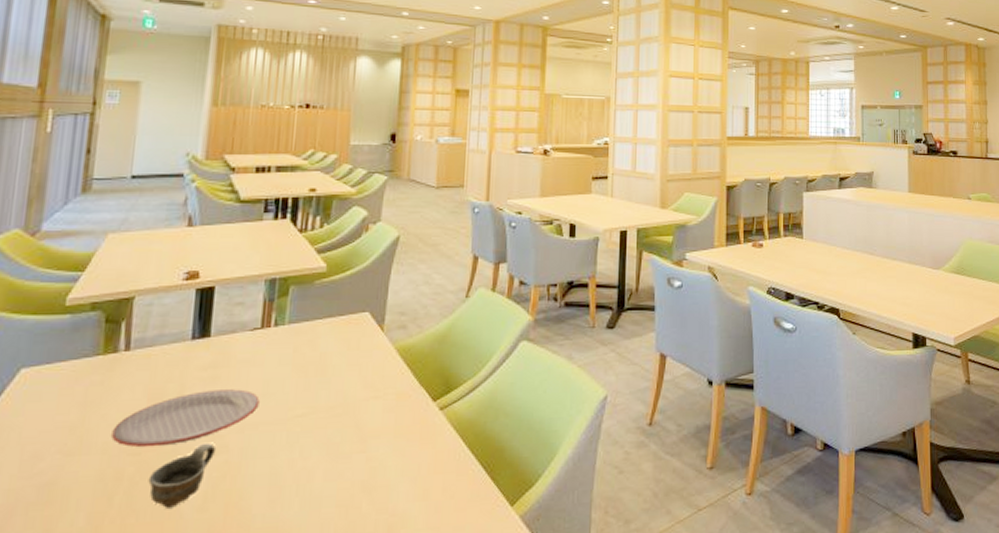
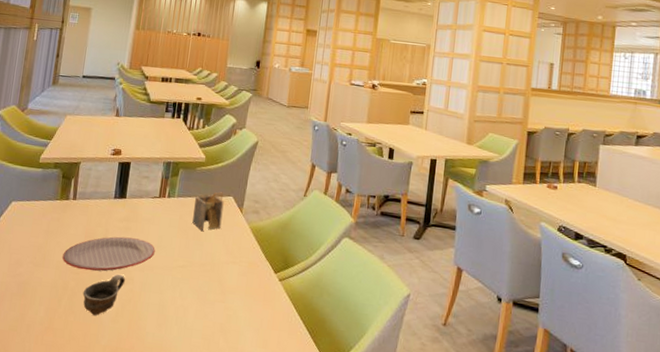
napkin holder: none [313,308,357,365] -> present [192,192,224,232]

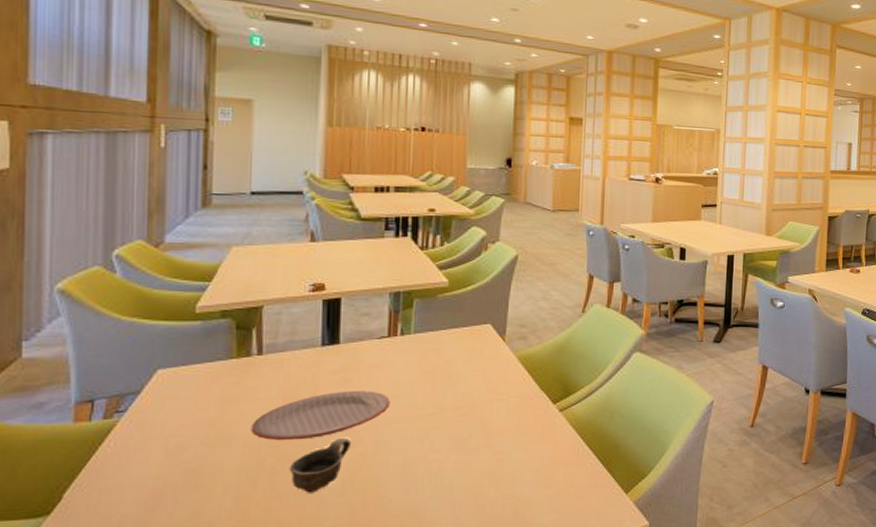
napkin holder: present [192,192,224,232] -> none [439,320,480,370]

